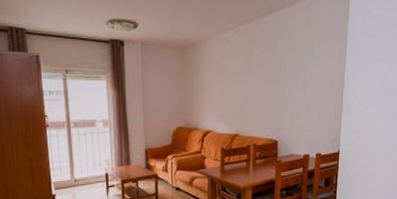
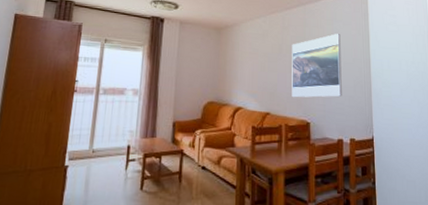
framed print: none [260,43,315,118] -> present [292,34,342,98]

